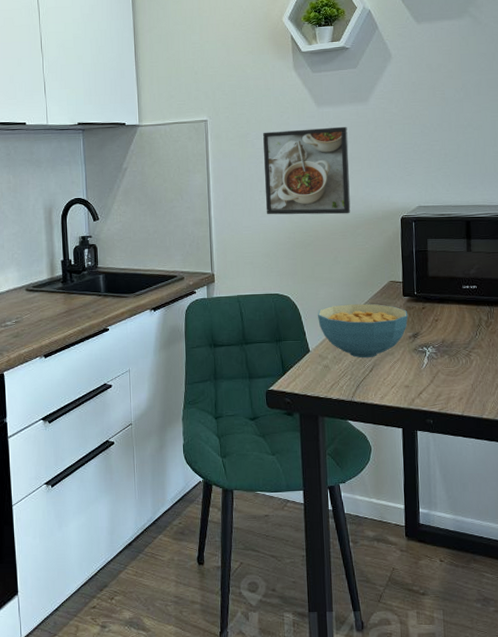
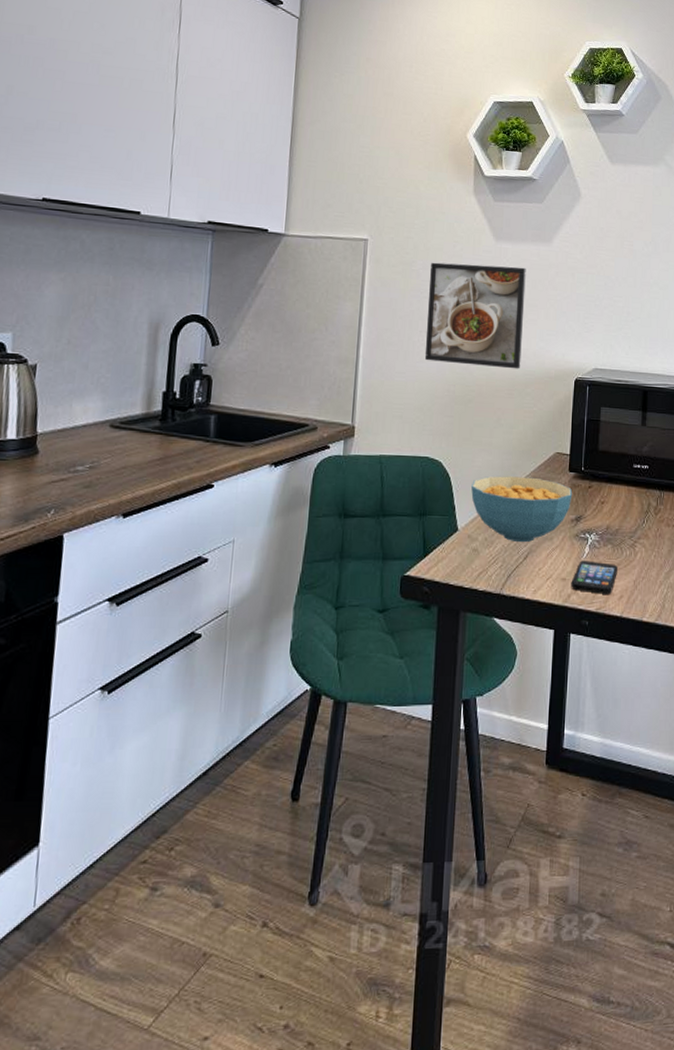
smartphone: none [414,370,456,397] -> present [571,560,618,594]

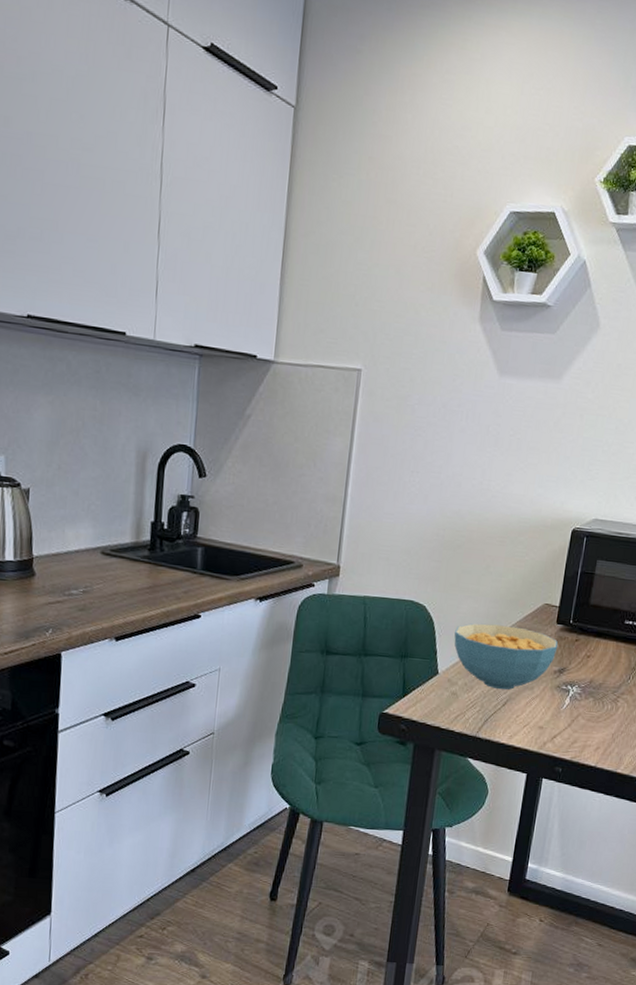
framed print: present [424,262,526,369] -> none [415,397,531,516]
smartphone: present [571,560,618,594] -> none [547,711,597,745]

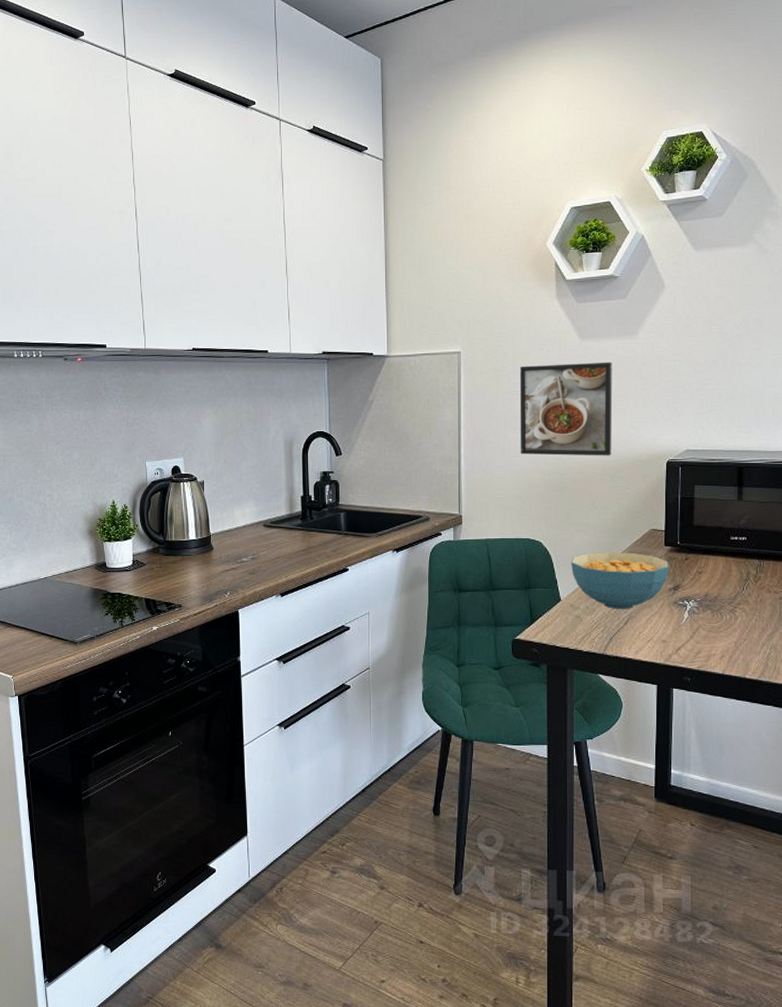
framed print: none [415,397,531,516] -> present [519,362,613,456]

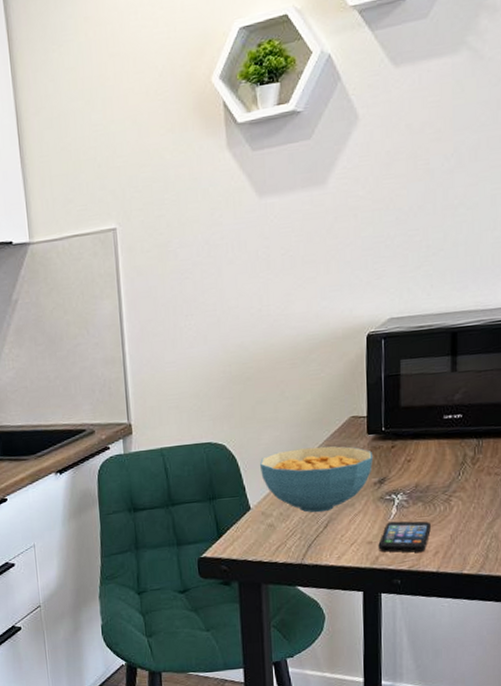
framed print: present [519,362,613,456] -> none [188,220,302,345]
smartphone: none [671,625,718,654] -> present [378,521,431,553]

